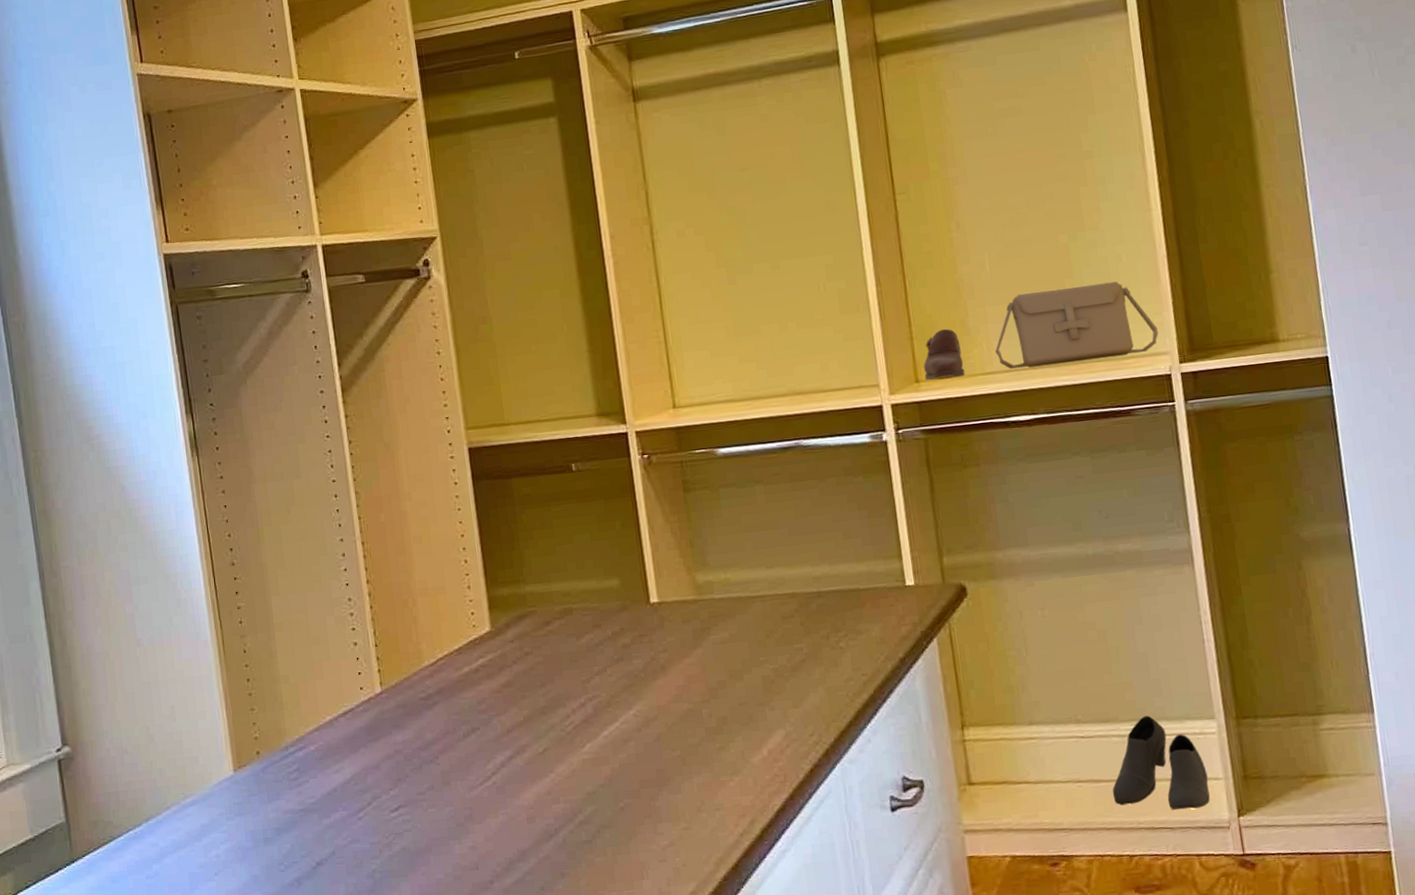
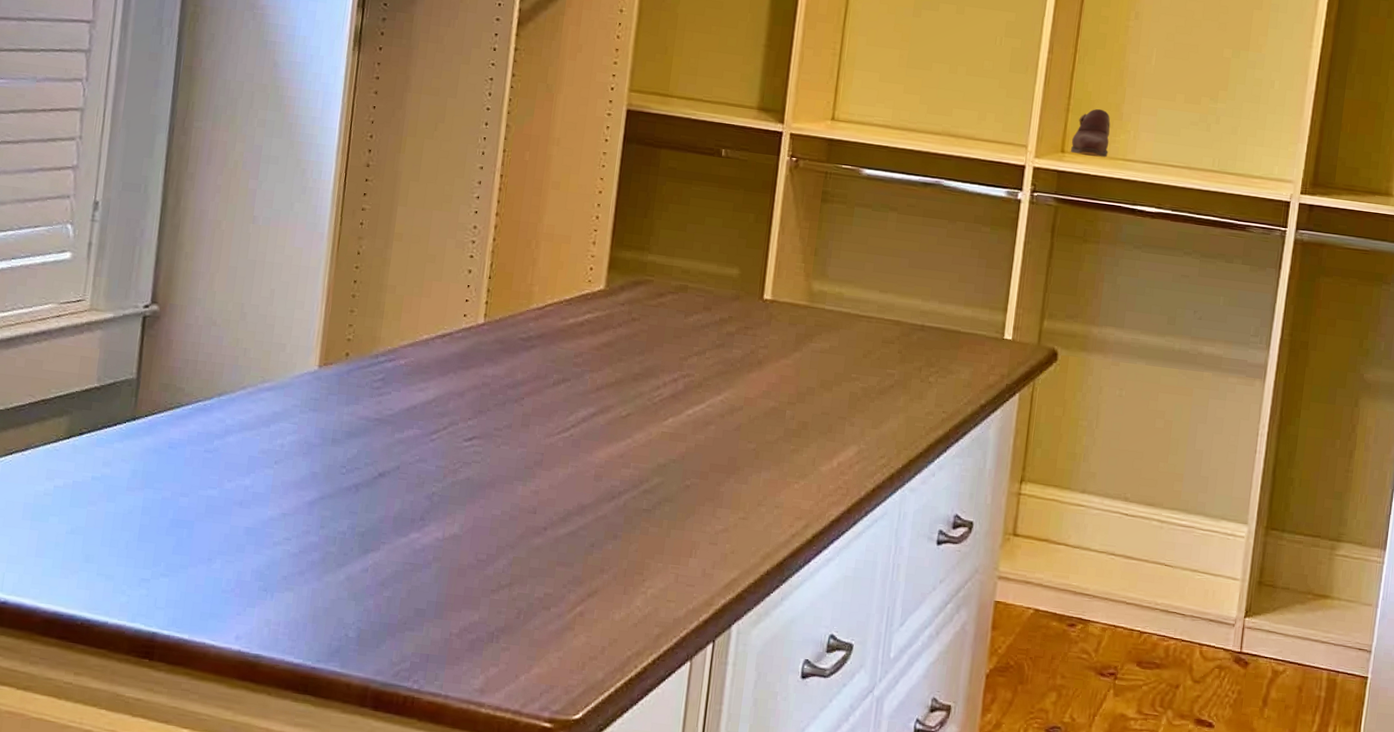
shoulder bag: present [995,281,1159,369] -> none [1140,93,1290,176]
shoe: present [1112,715,1210,810] -> none [1139,508,1228,602]

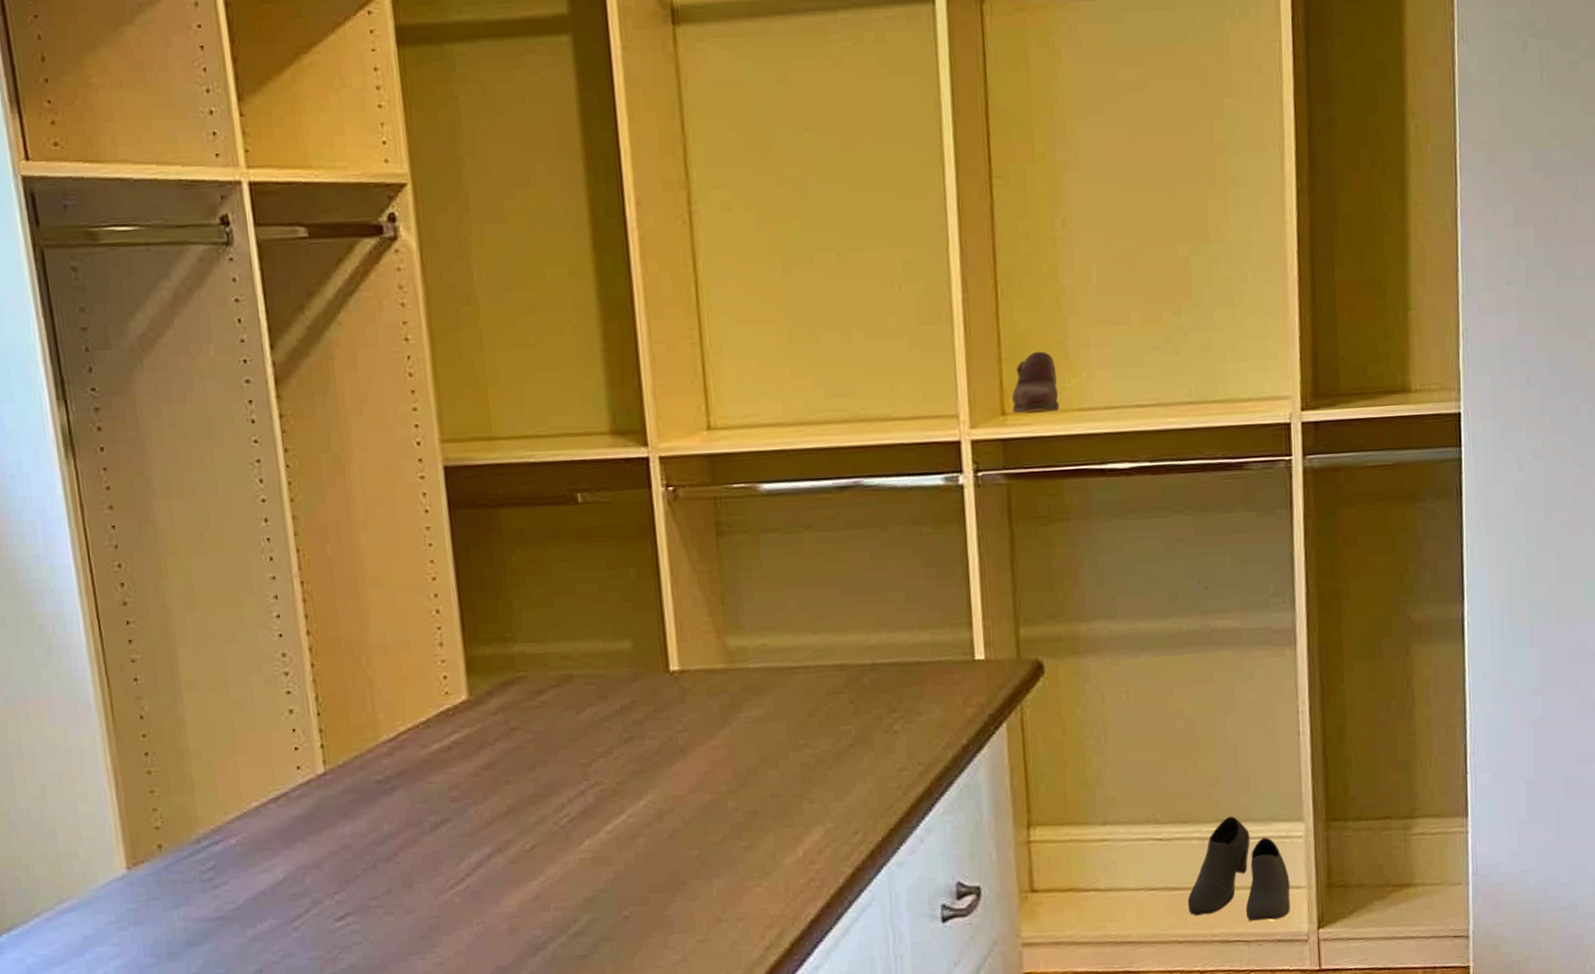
shoe: none [1139,508,1228,602] -> present [1187,816,1290,921]

